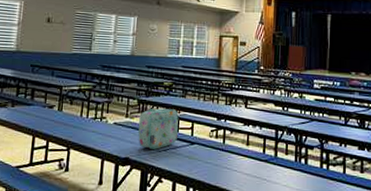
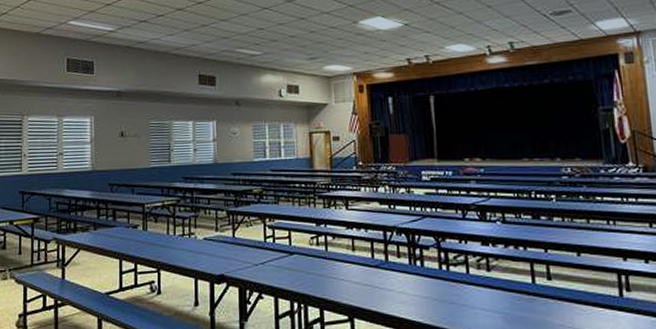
lunch box: present [138,108,179,150] -> none [230,218,275,263]

